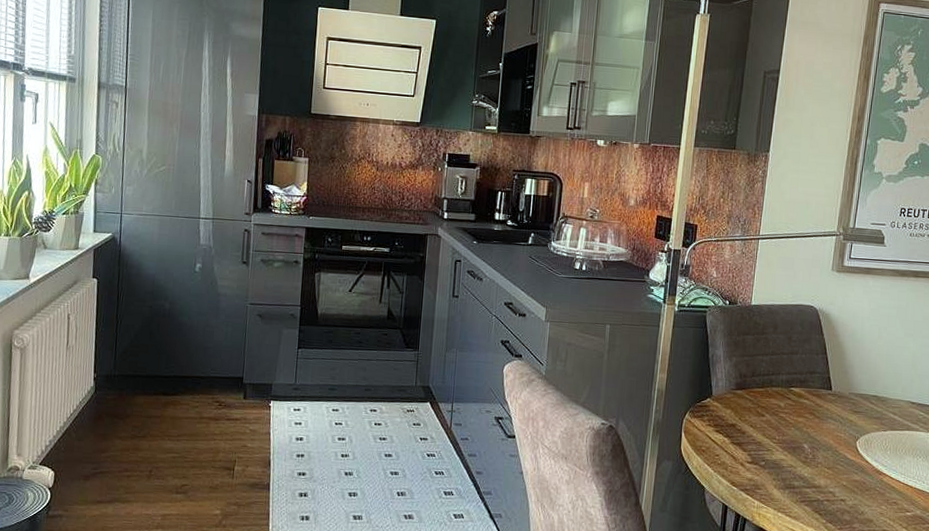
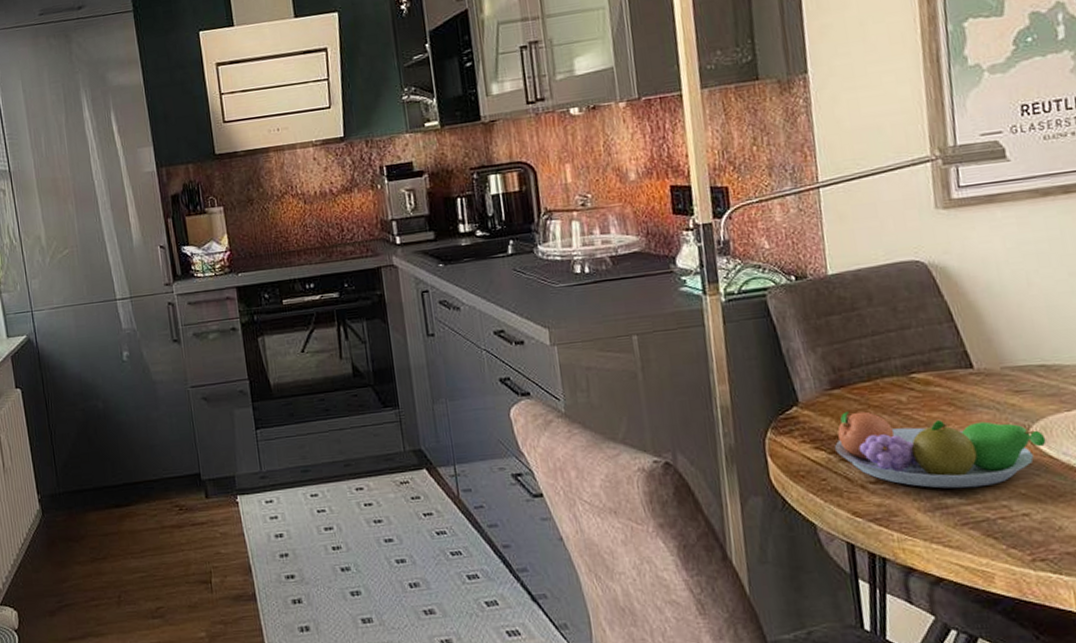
fruit bowl: none [730,407,867,476] -> present [835,411,1047,488]

